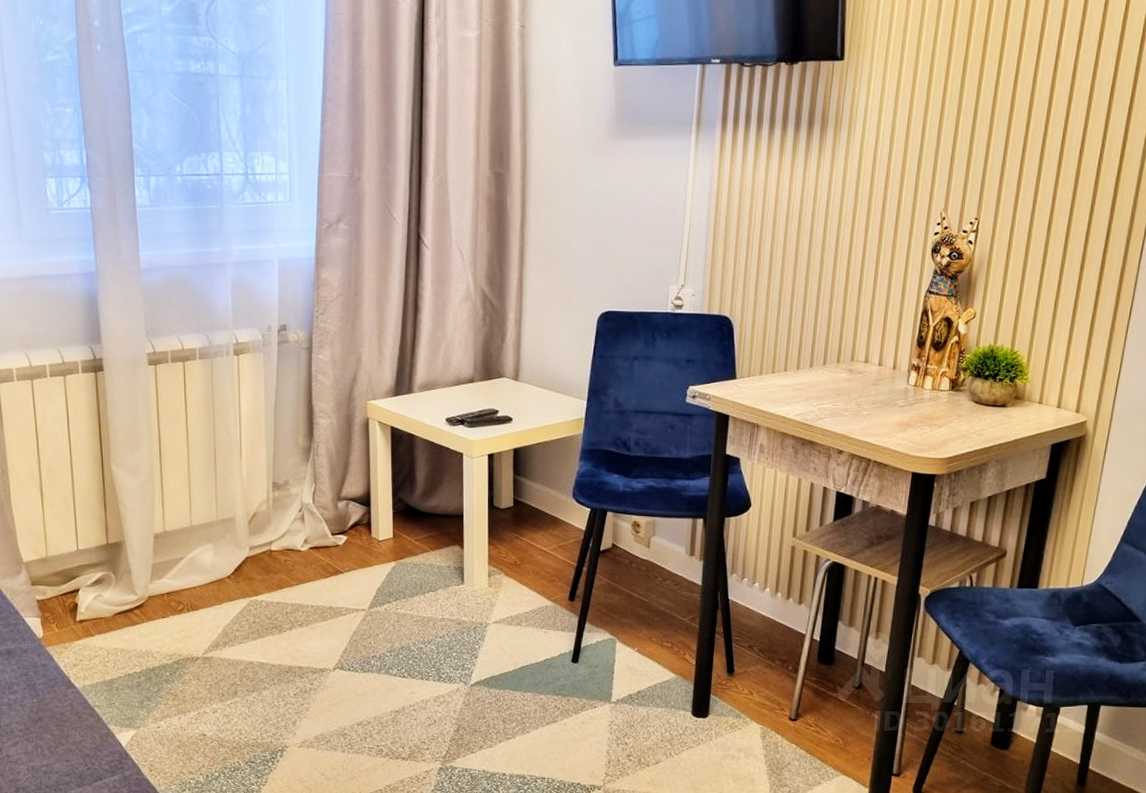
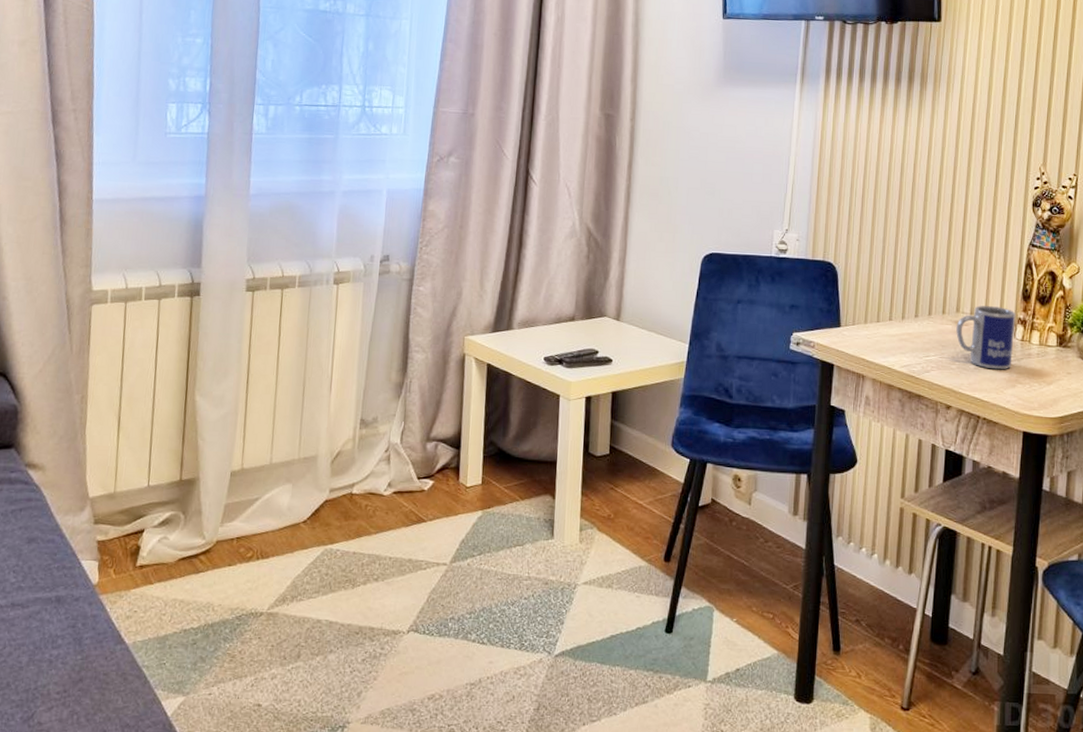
mug: none [850,354,910,415] -> present [956,305,1016,370]

